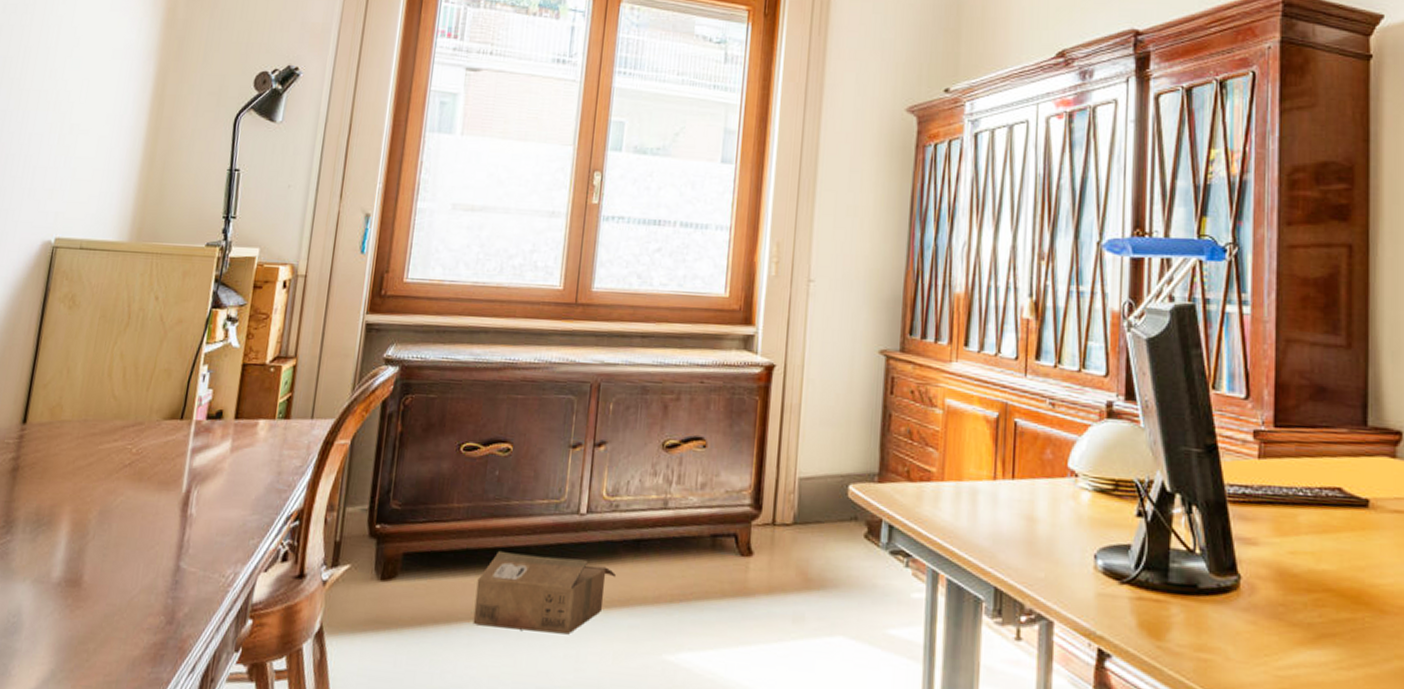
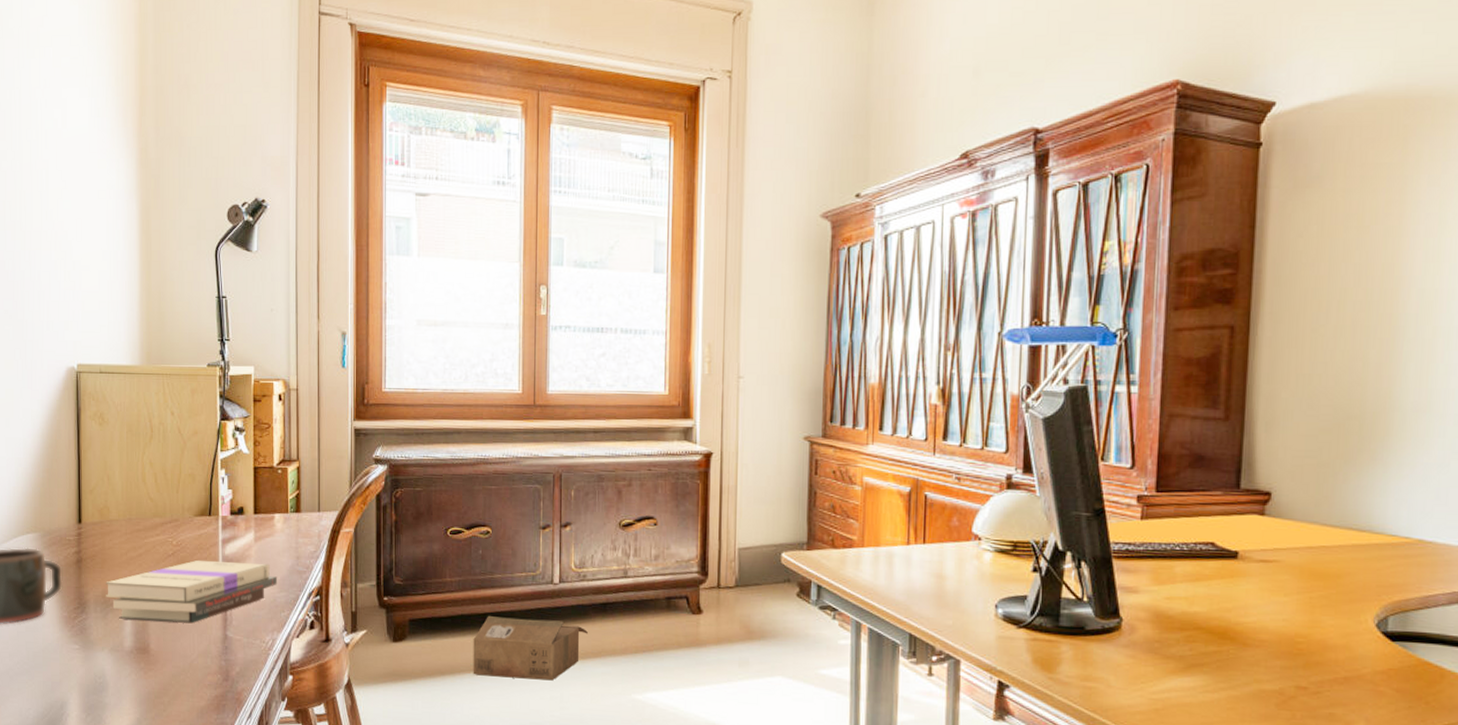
books: none [40,472,252,551] -> present [106,559,278,624]

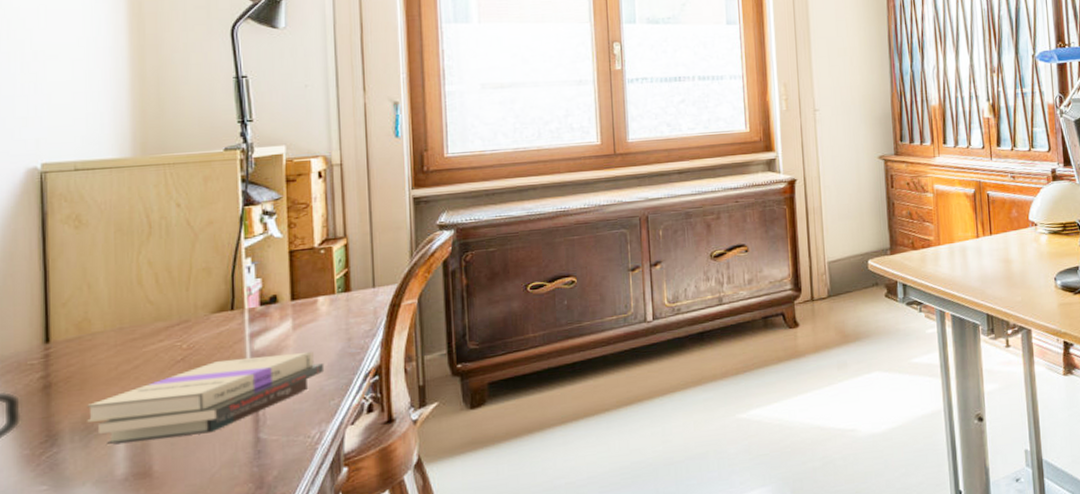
cardboard box: present [473,615,588,681] -> none [563,356,686,427]

